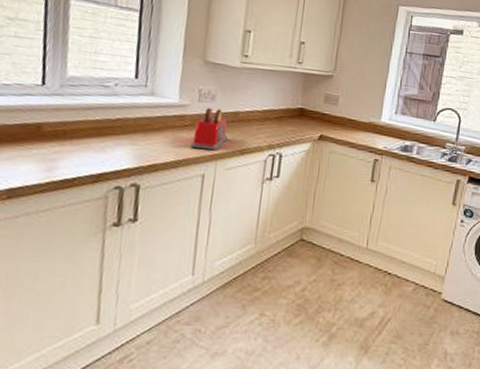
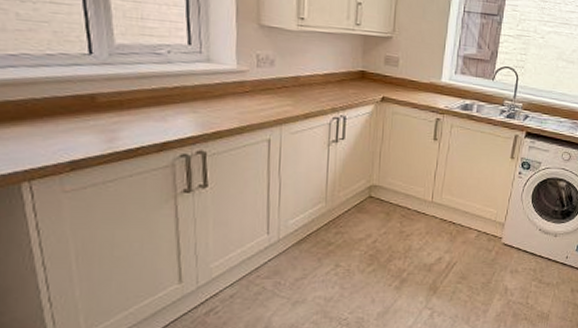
toaster: present [189,107,229,151] -> none [252,73,292,116]

